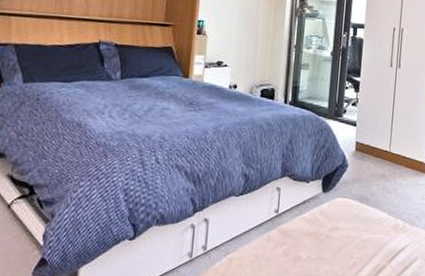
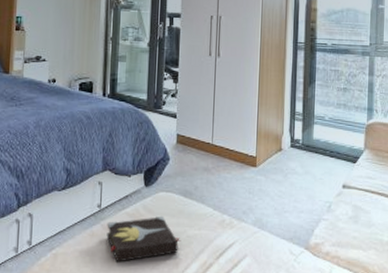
hardback book: none [282,220,356,266] -> present [106,215,181,262]

